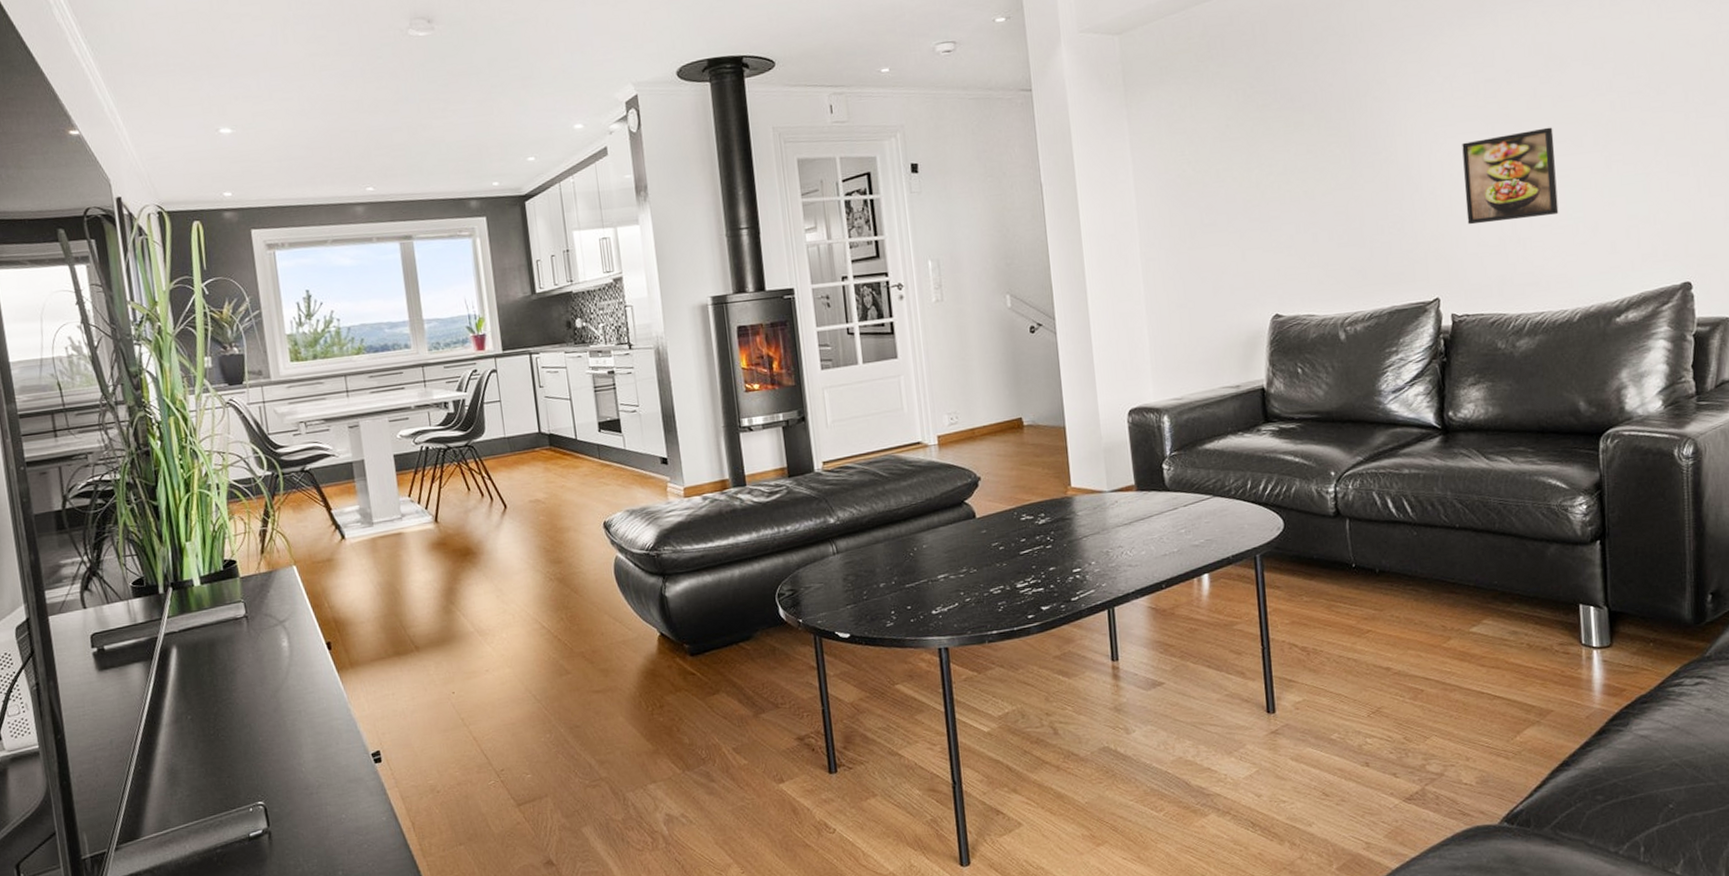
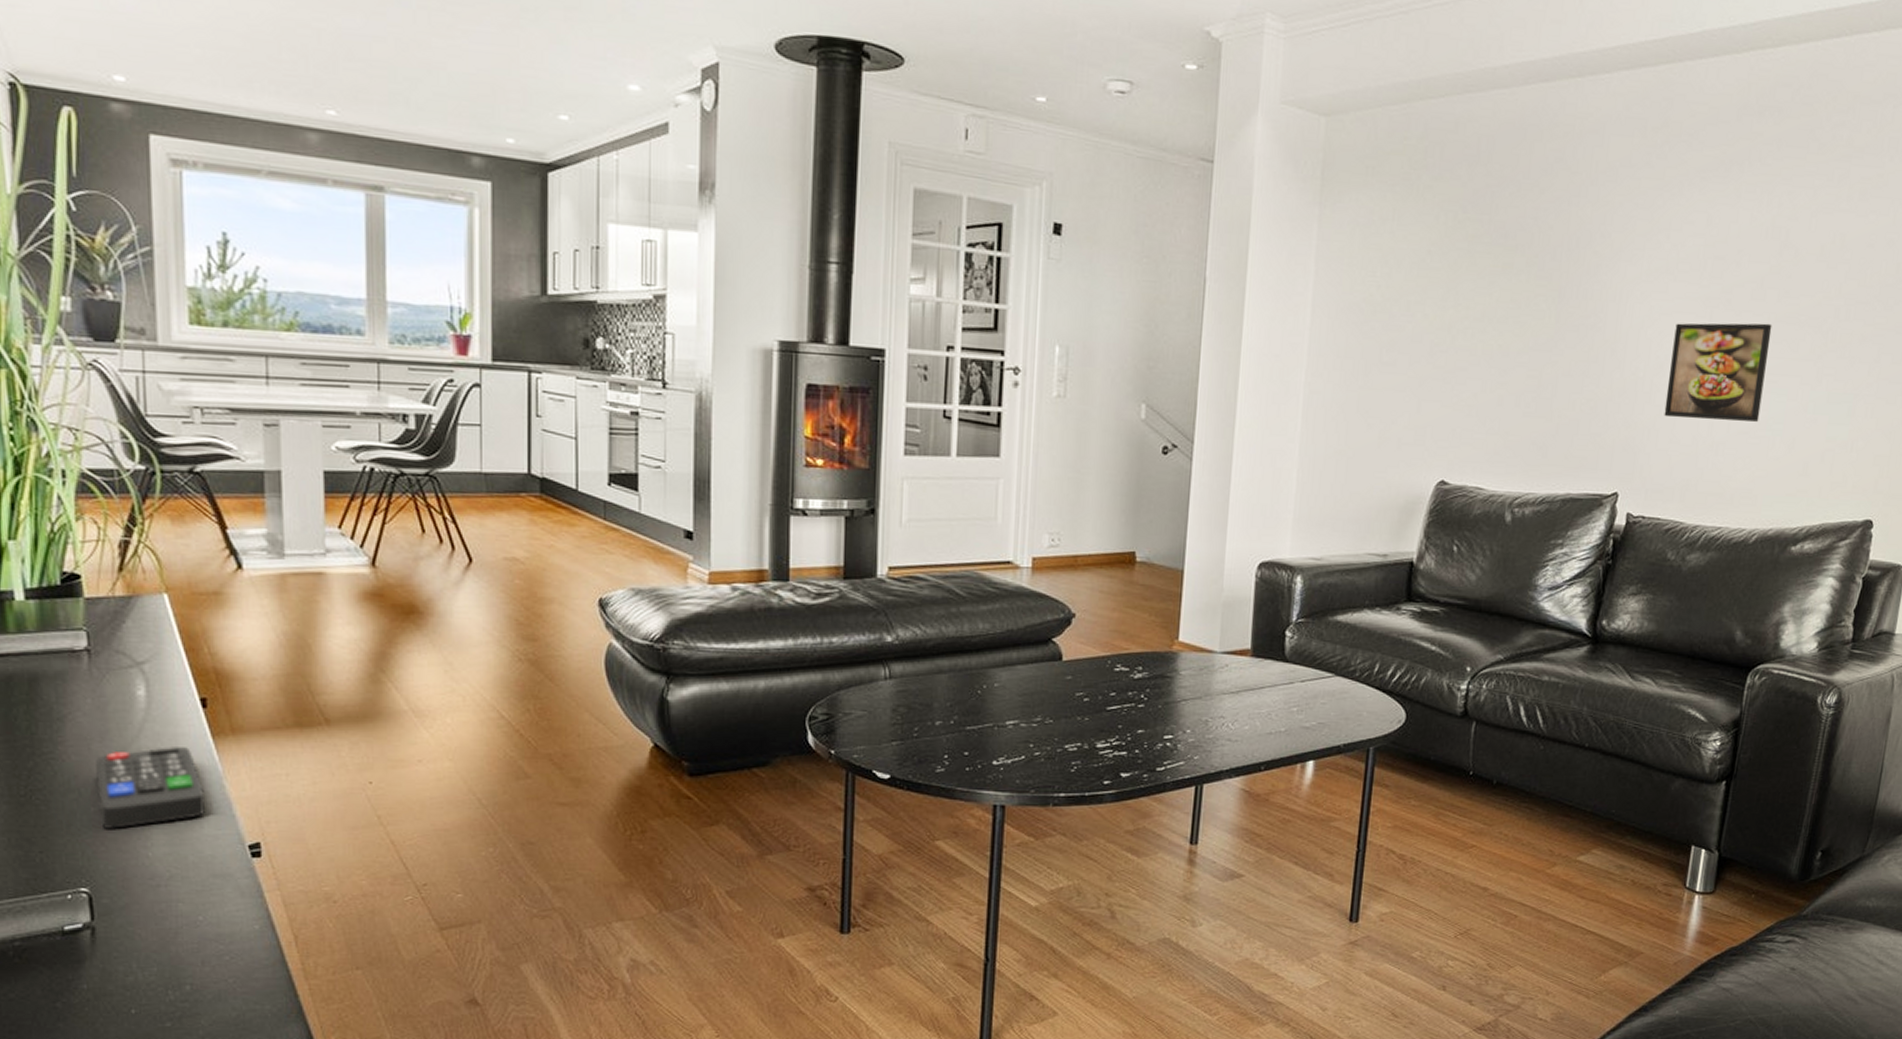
remote control: none [259,682,338,753] -> present [96,745,206,829]

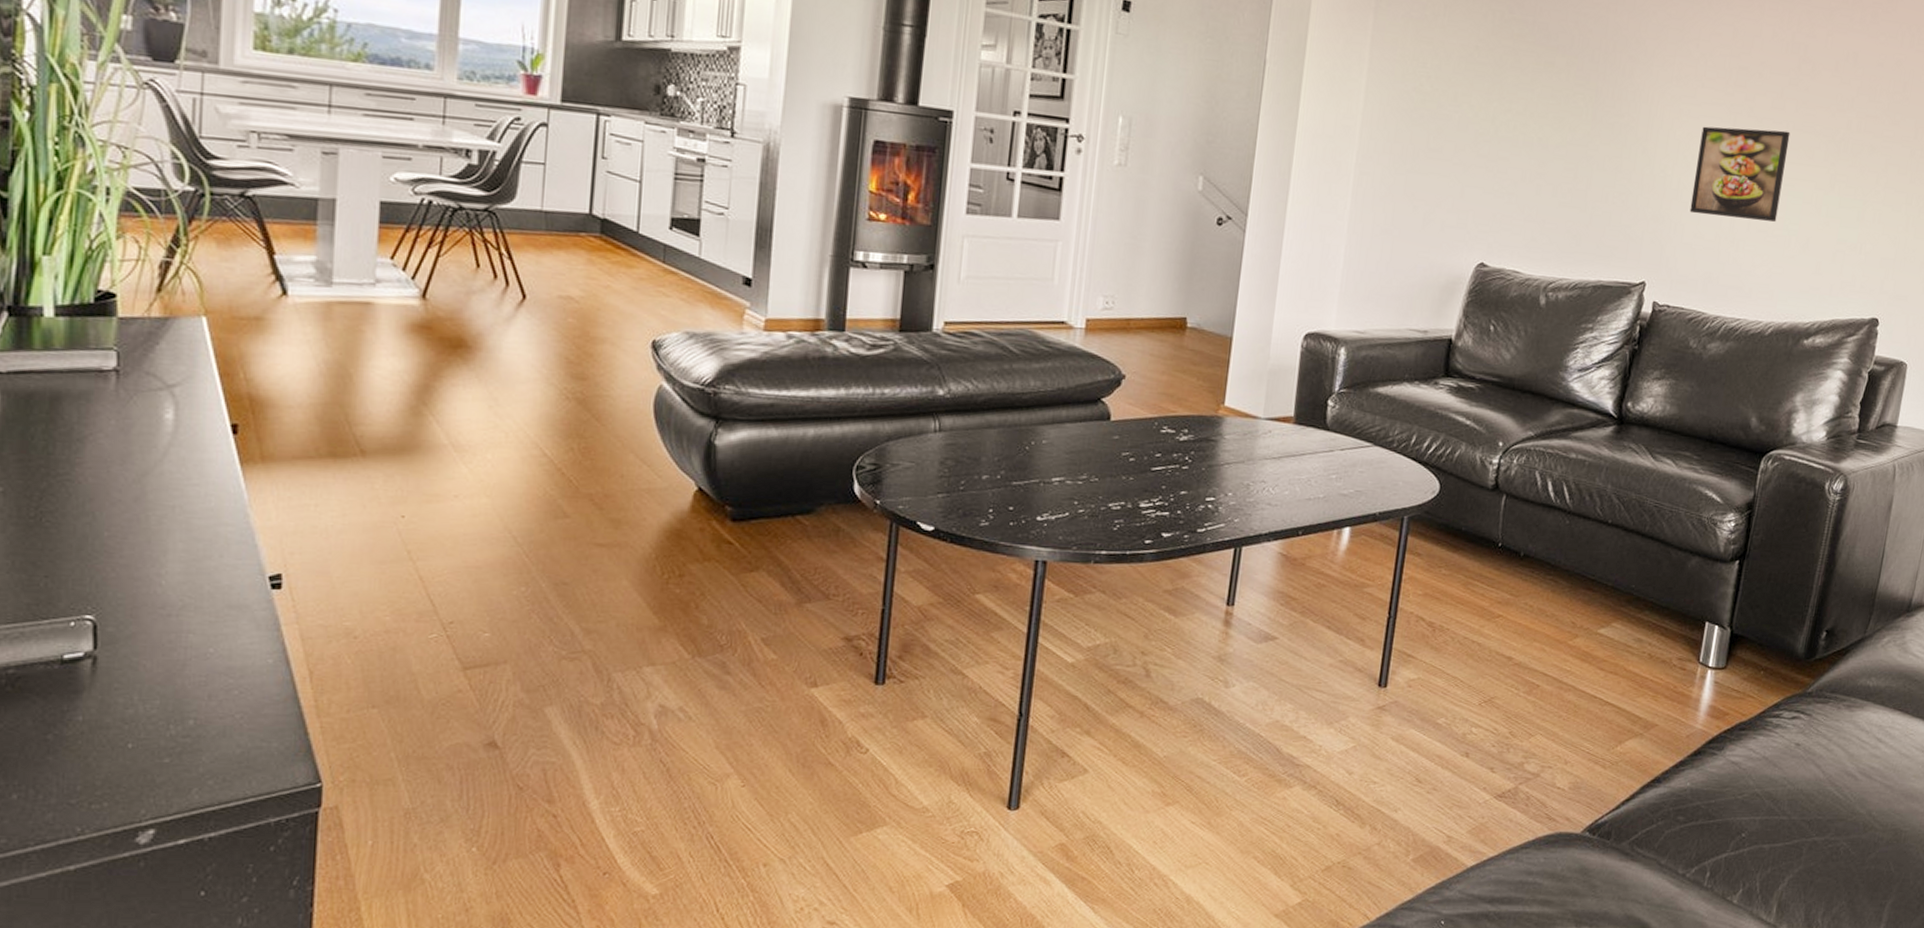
remote control: present [96,745,206,829] -> none [112,471,228,555]

